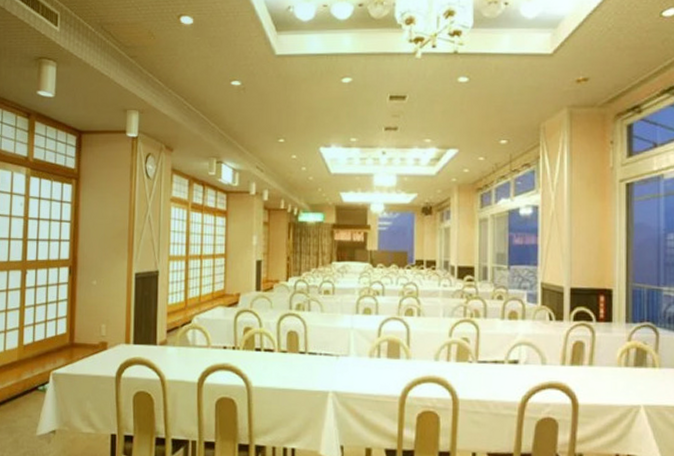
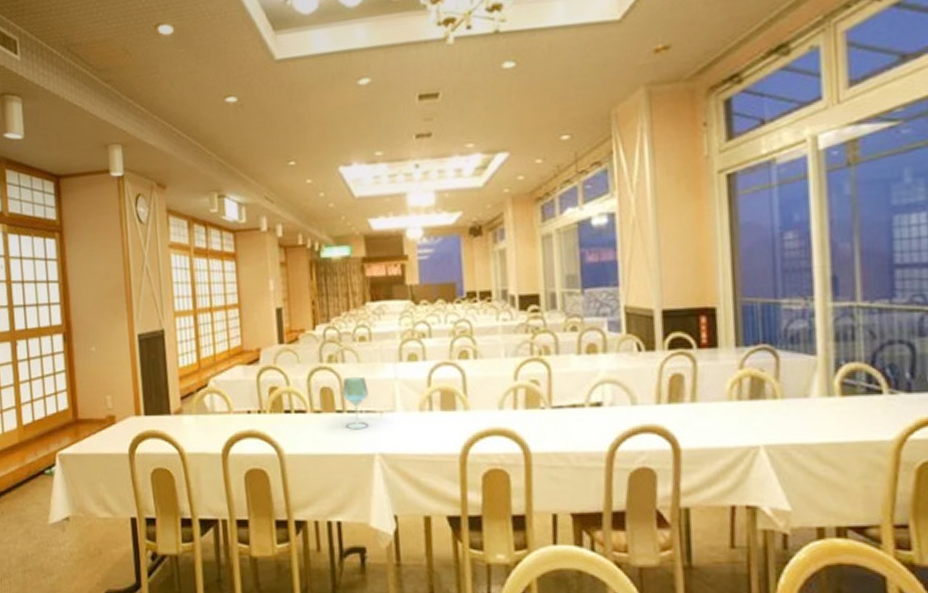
wine glass: none [305,323,328,370] -> present [341,376,369,430]

